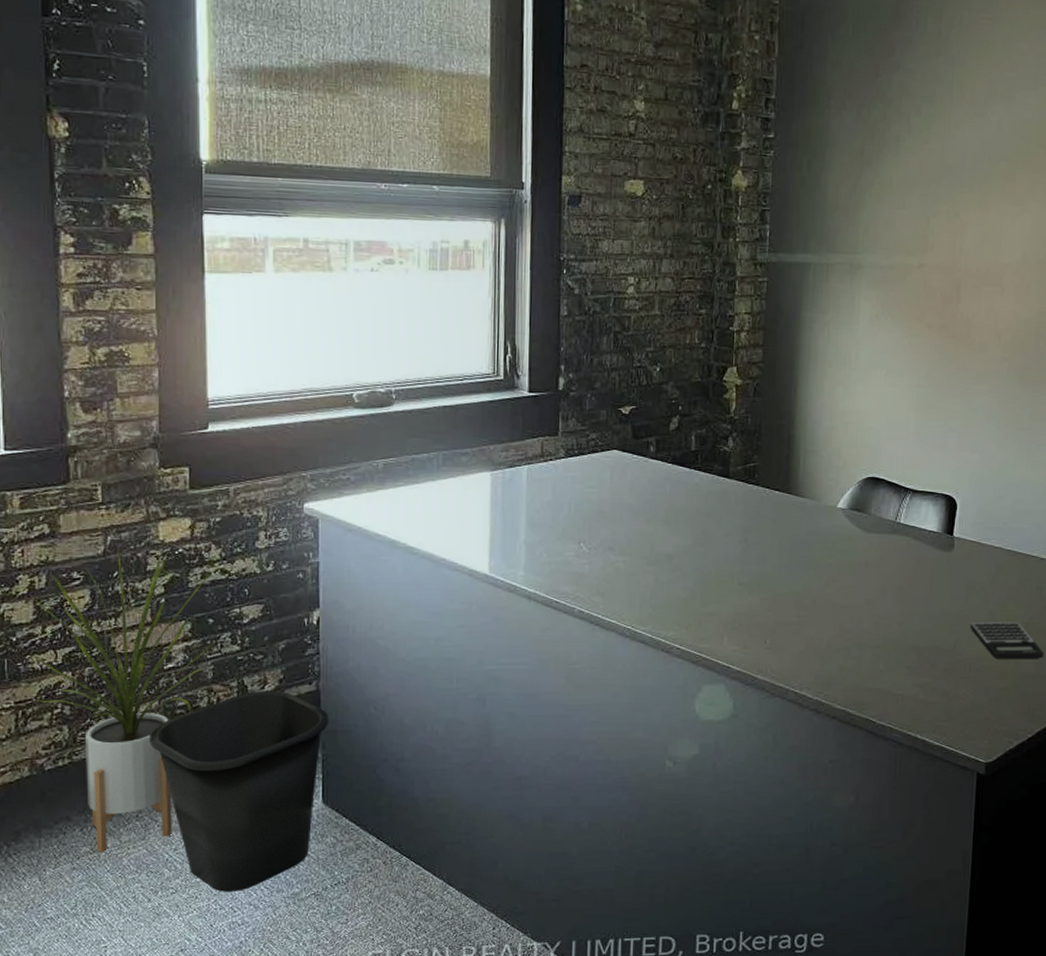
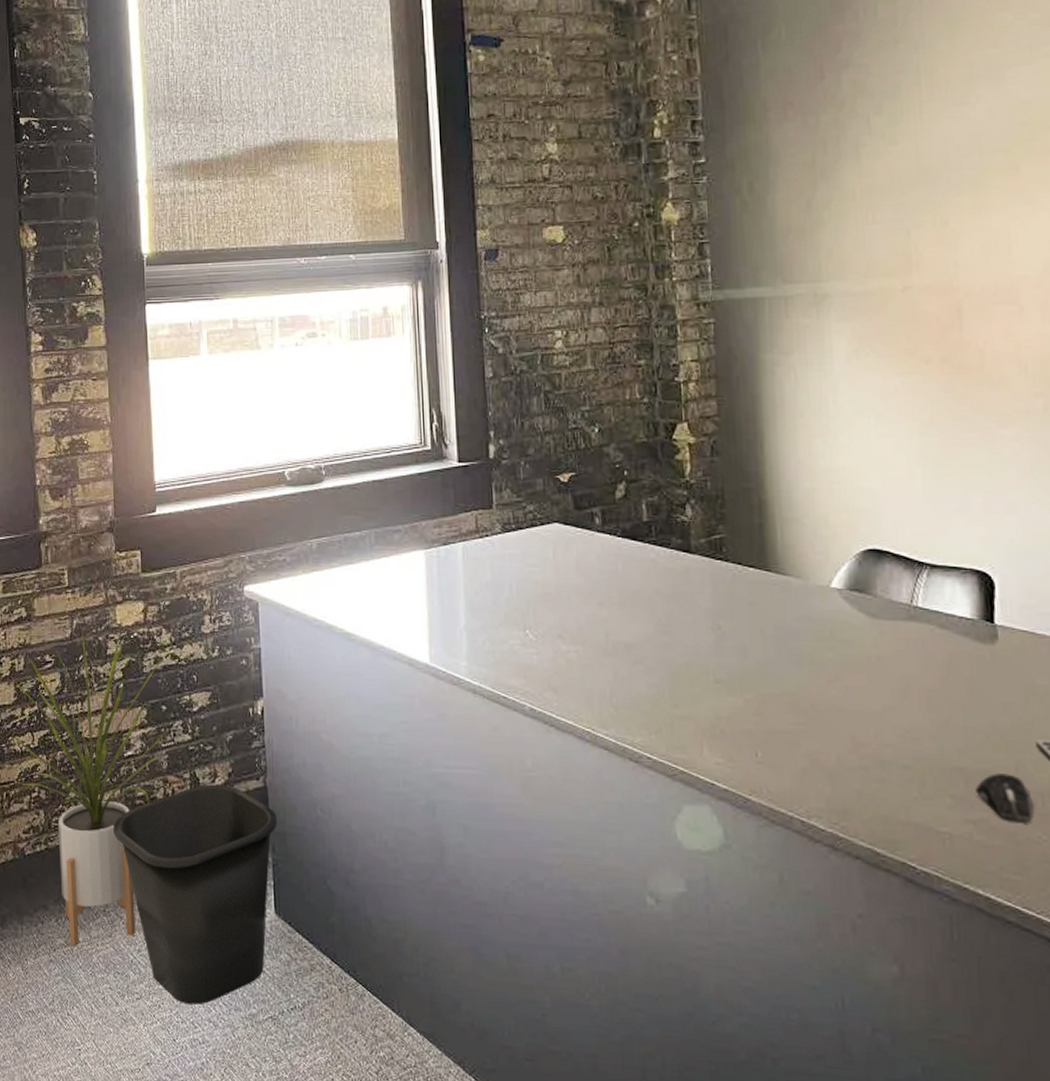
computer mouse: none [924,649,964,685] -> present [975,773,1034,824]

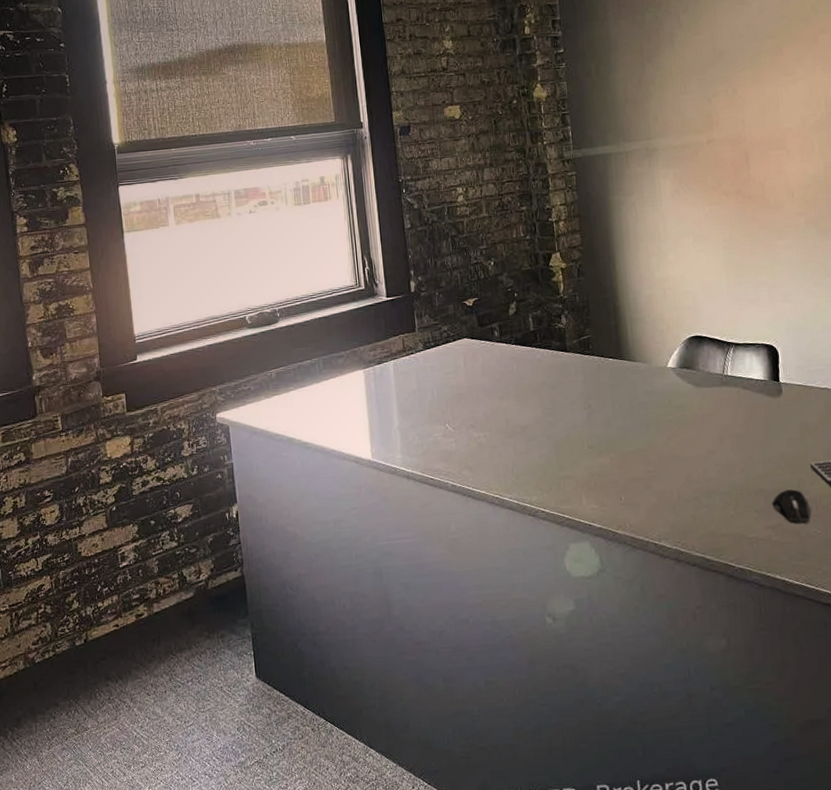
house plant: present [12,632,168,947] -> none [15,466,158,734]
waste bin: present [113,784,277,1005] -> none [113,579,254,764]

